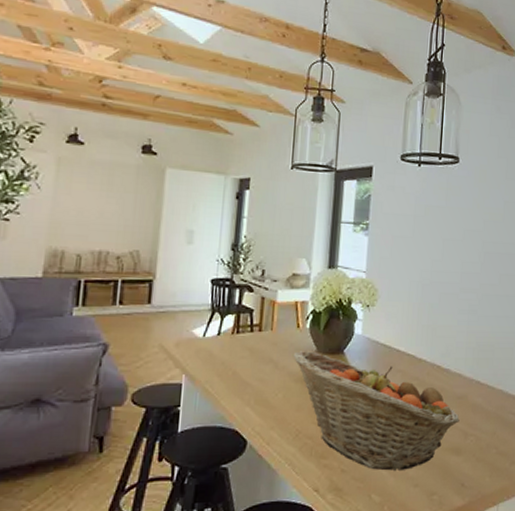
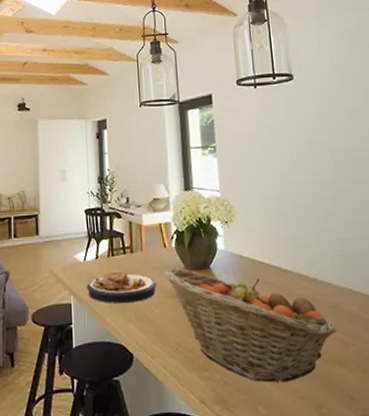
plate: none [202,350,283,386] -> present [87,271,156,304]

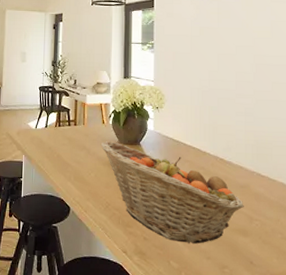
plate: present [87,271,156,304] -> none [36,139,94,166]

